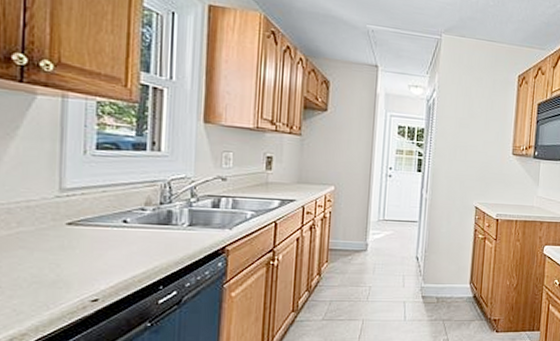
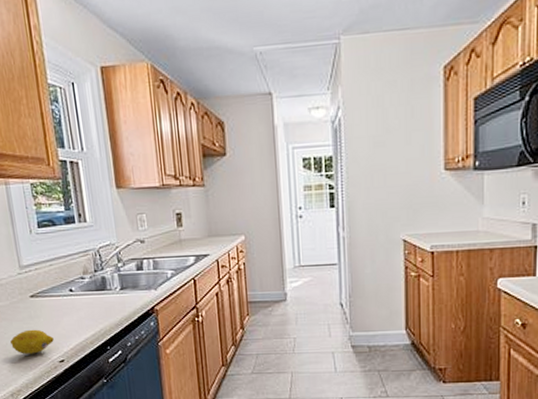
fruit: none [23,261,89,291] -> present [9,329,54,354]

